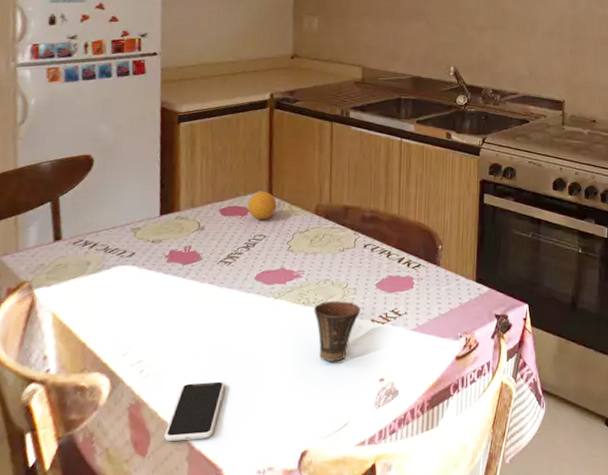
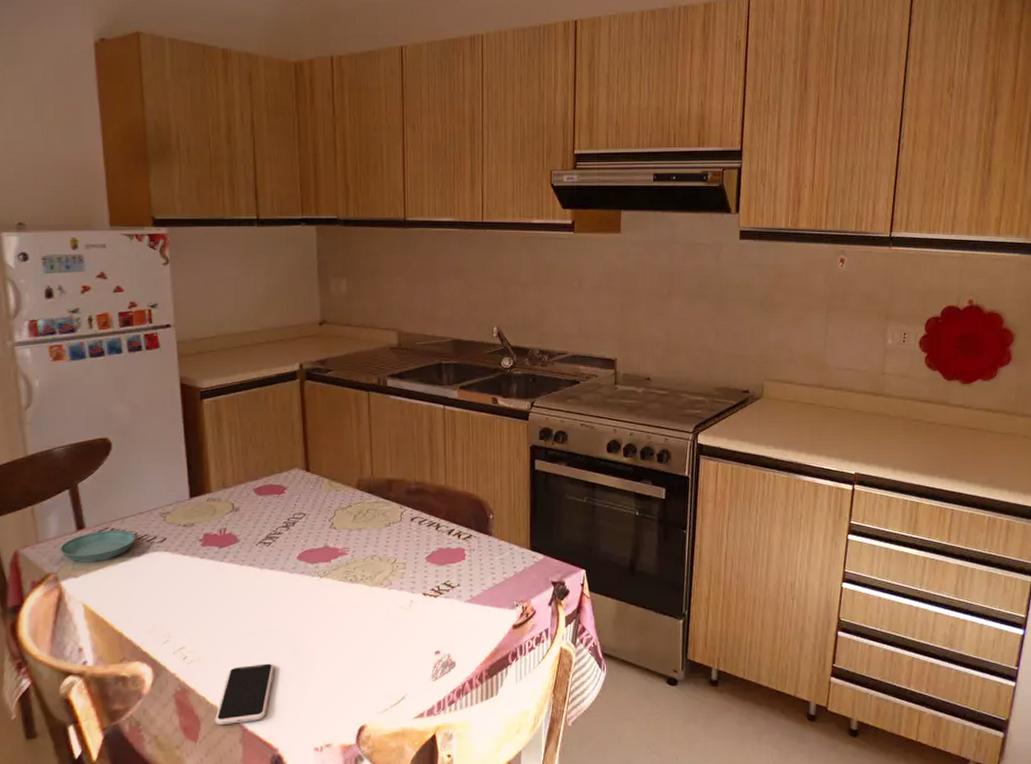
saucer: none [36,243,107,273] -> present [60,530,136,563]
fruit: present [247,191,277,220] -> none [283,467,315,498]
cup: present [314,301,361,362] -> none [362,576,411,638]

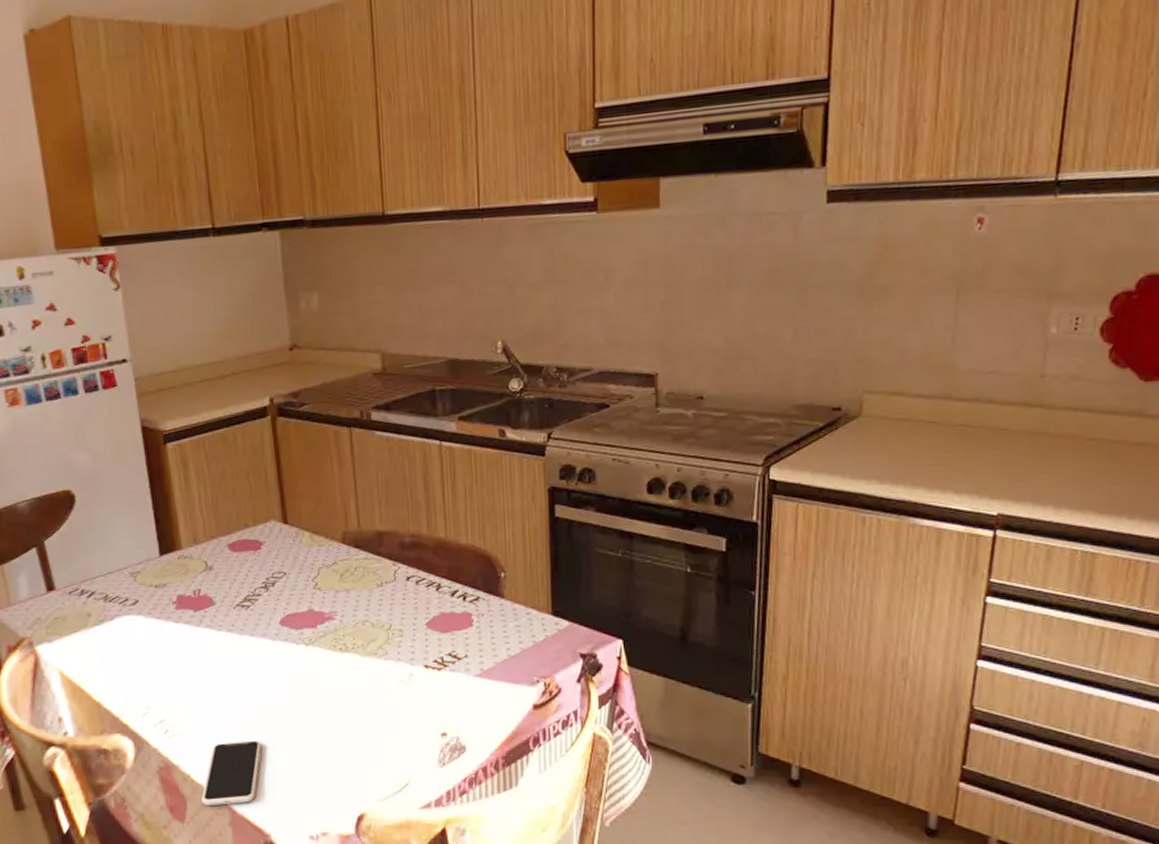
saucer: present [60,530,136,563] -> none [32,592,107,626]

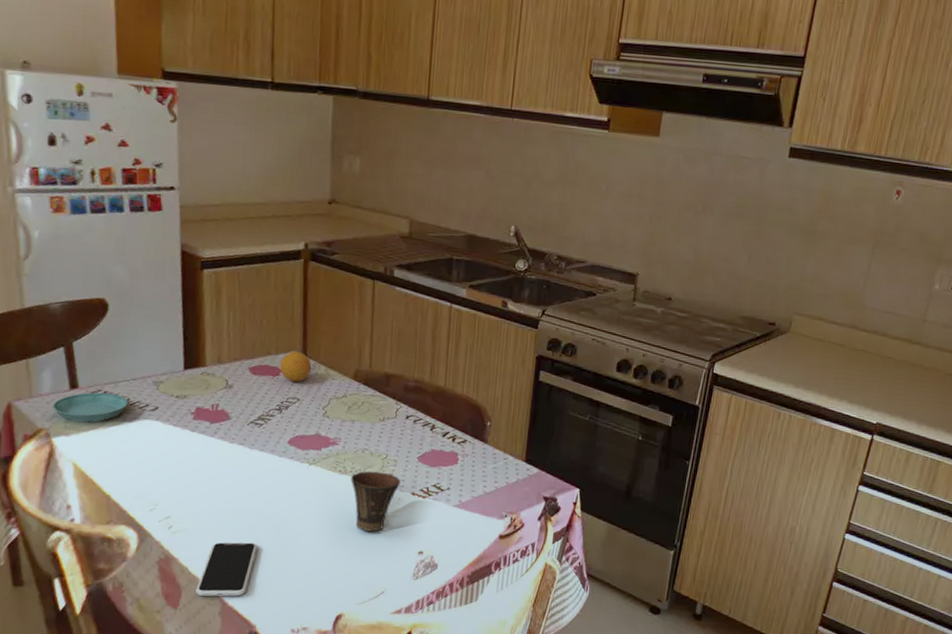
saucer: none [32,592,107,626] -> present [53,392,128,423]
fruit: none [259,519,295,554] -> present [279,351,312,382]
cup: none [354,645,410,715] -> present [351,471,401,532]

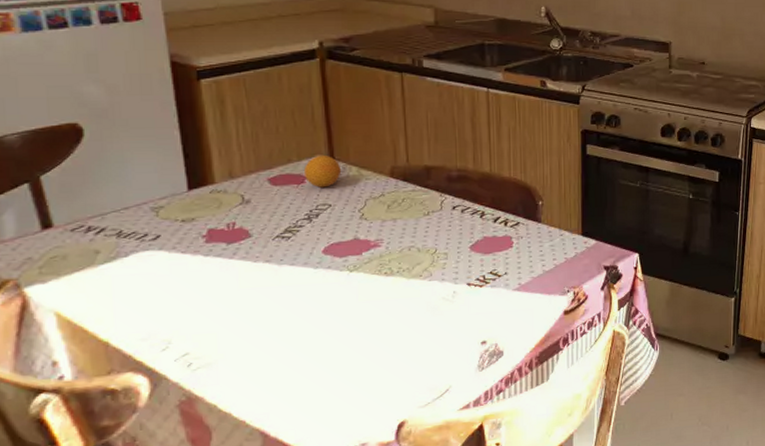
saucer: present [53,392,128,423] -> none [20,228,121,266]
smartphone: present [196,542,257,597] -> none [229,364,299,434]
cup: present [351,471,401,532] -> none [399,267,454,331]

